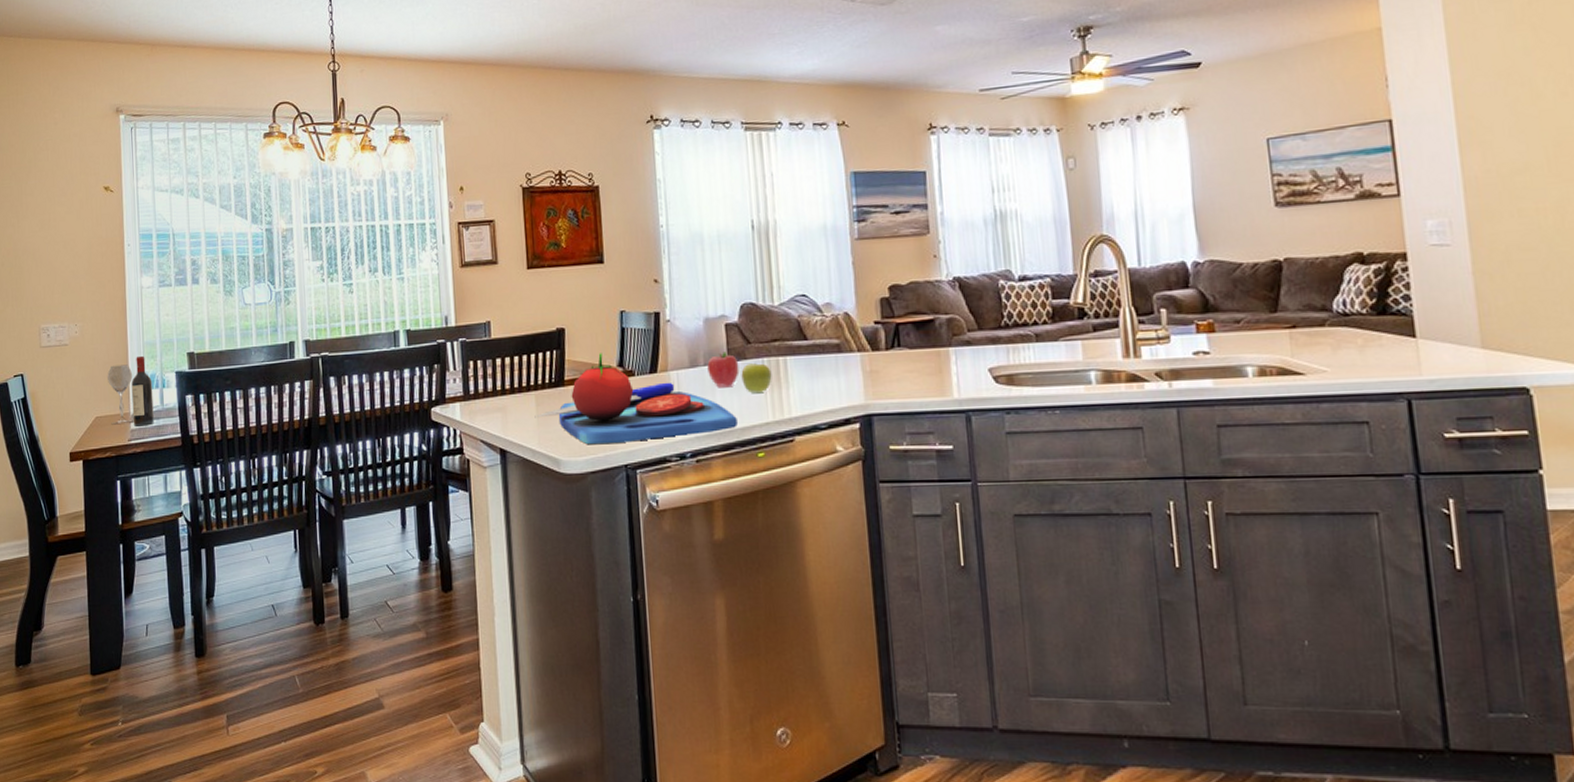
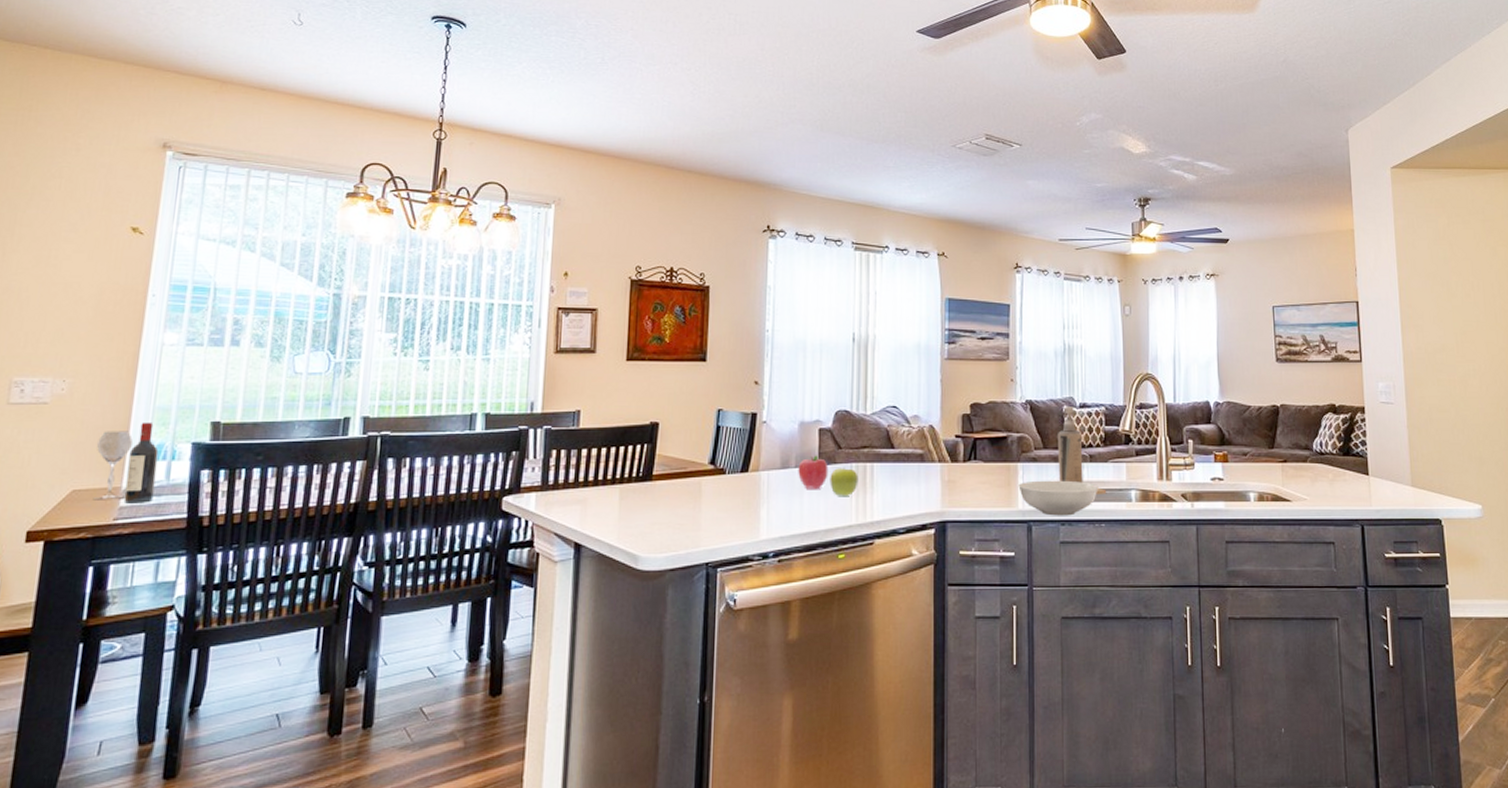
chopping board: present [534,353,738,445] -> none [616,450,822,542]
bowl: none [951,363,1049,404] -> present [1018,480,1099,516]
soap dispenser: none [993,280,1060,379] -> present [1057,407,1107,496]

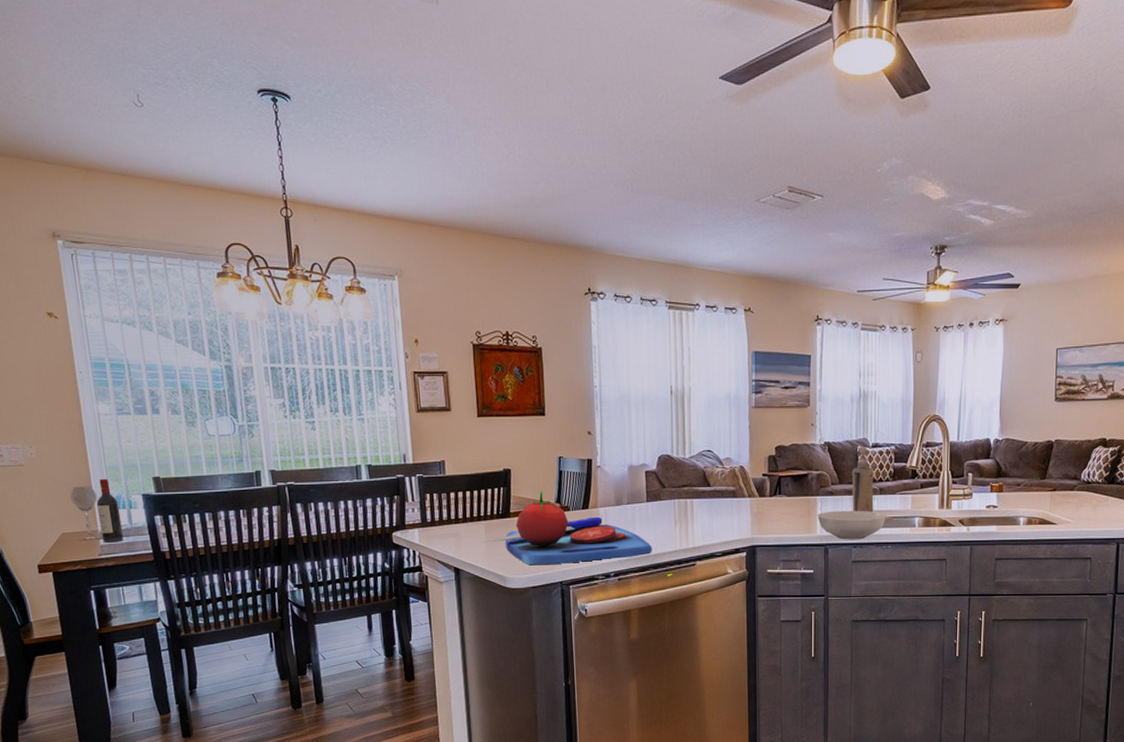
chopping board: none [616,450,822,542] -> present [484,491,652,566]
fruit: present [798,455,829,490] -> none [630,493,655,522]
fruit: present [830,467,859,496] -> none [657,503,681,527]

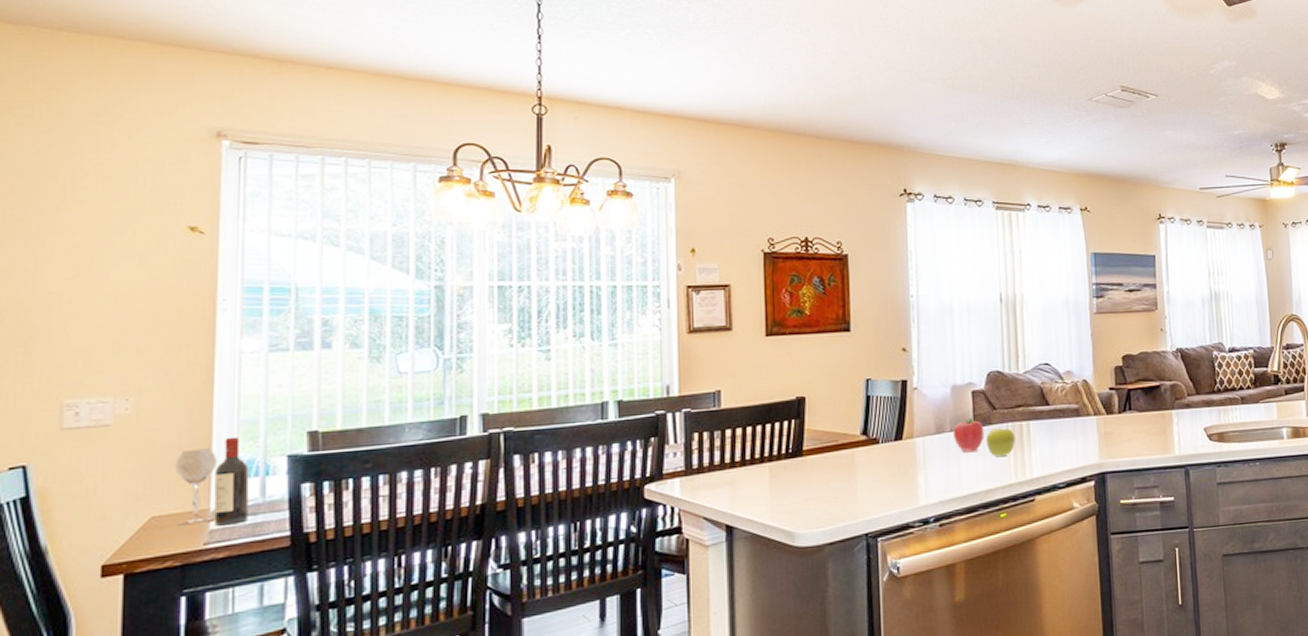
chopping board: present [484,491,652,566] -> none [767,421,981,516]
fruit: none [630,493,655,522] -> present [953,418,985,452]
fruit: none [657,503,681,527] -> present [986,427,1016,456]
bowl: present [817,510,887,540] -> none [1174,423,1251,459]
soap dispenser: present [851,447,894,523] -> none [1208,352,1260,436]

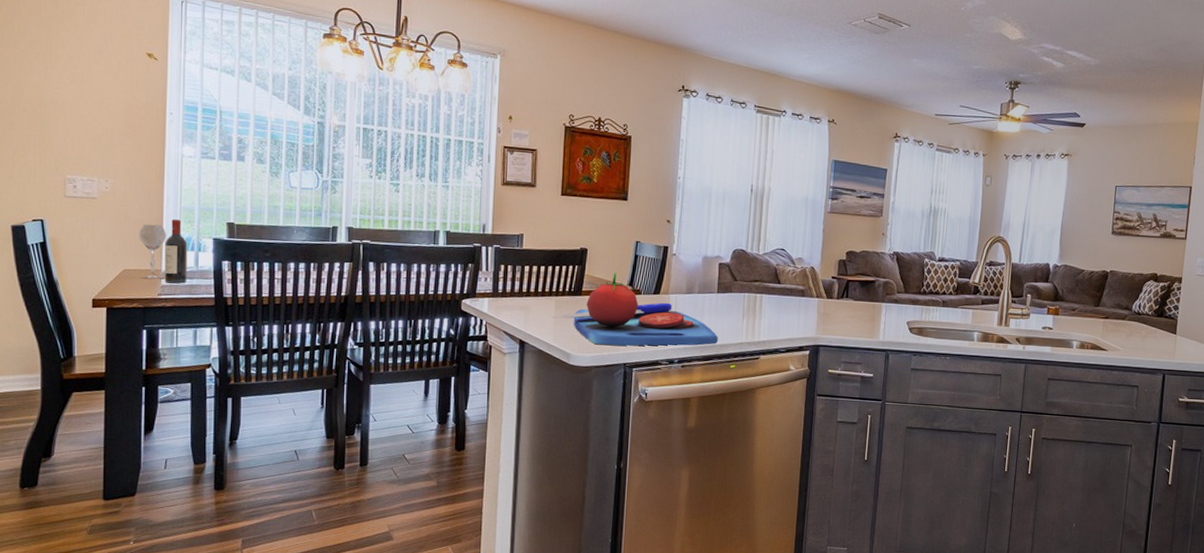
chopping board: none [767,421,981,516] -> present [553,273,718,346]
fruit: present [953,418,985,452] -> none [700,284,726,313]
fruit: present [986,427,1016,456] -> none [726,295,750,319]

